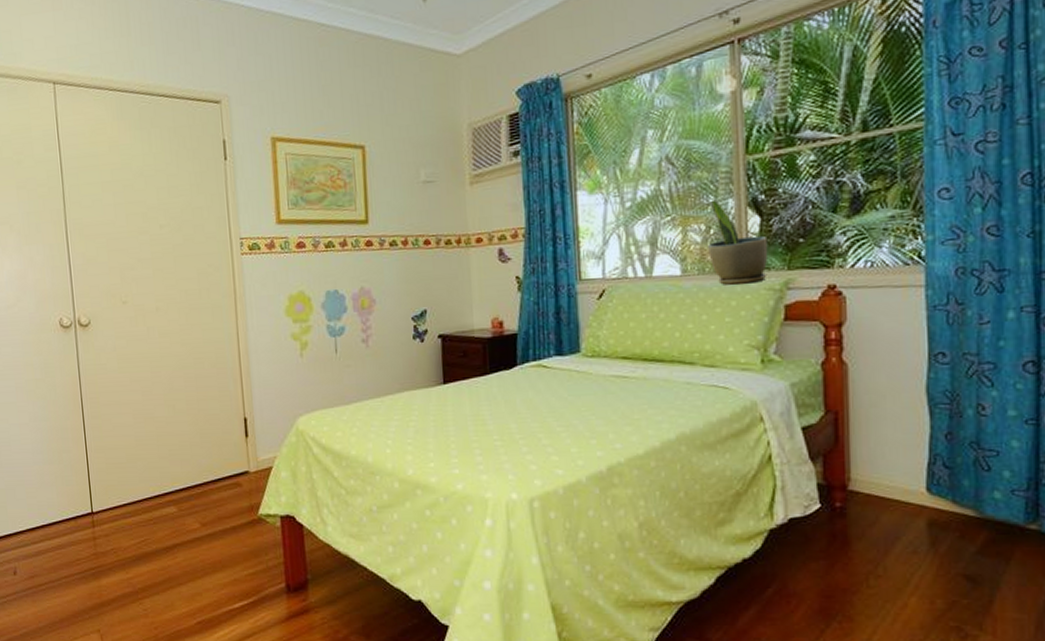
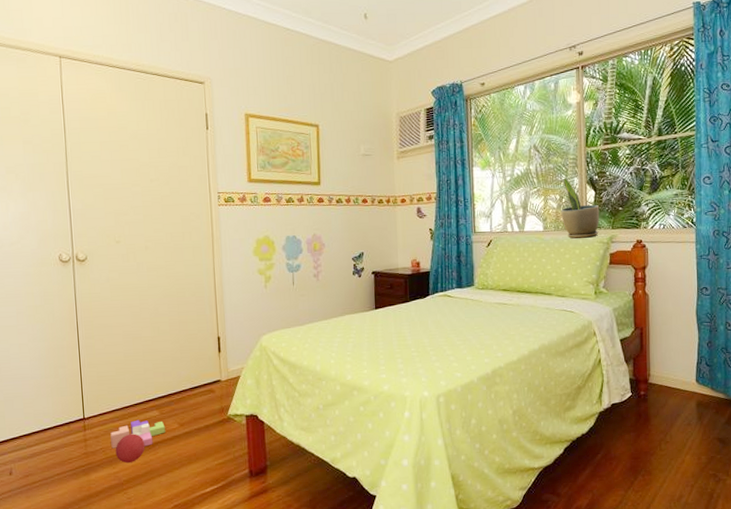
toy blocks: none [122,516,185,550] -> present [110,420,165,449]
ball: none [128,533,162,567] -> present [115,433,145,463]

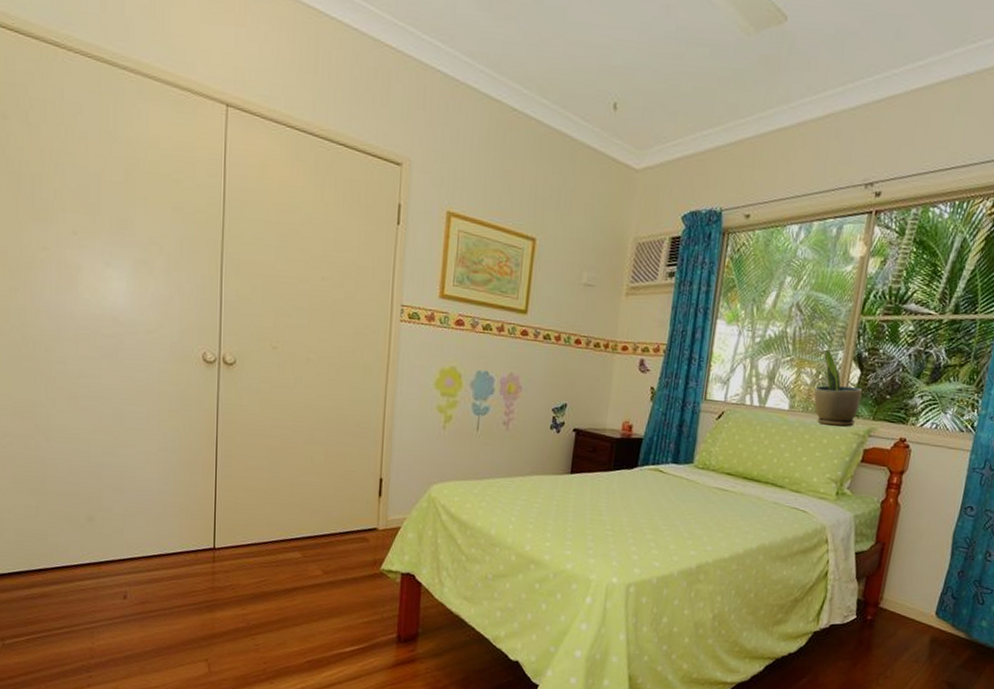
toy blocks: present [110,420,165,449] -> none [242,559,307,591]
ball: present [115,433,145,463] -> none [246,573,282,606]

